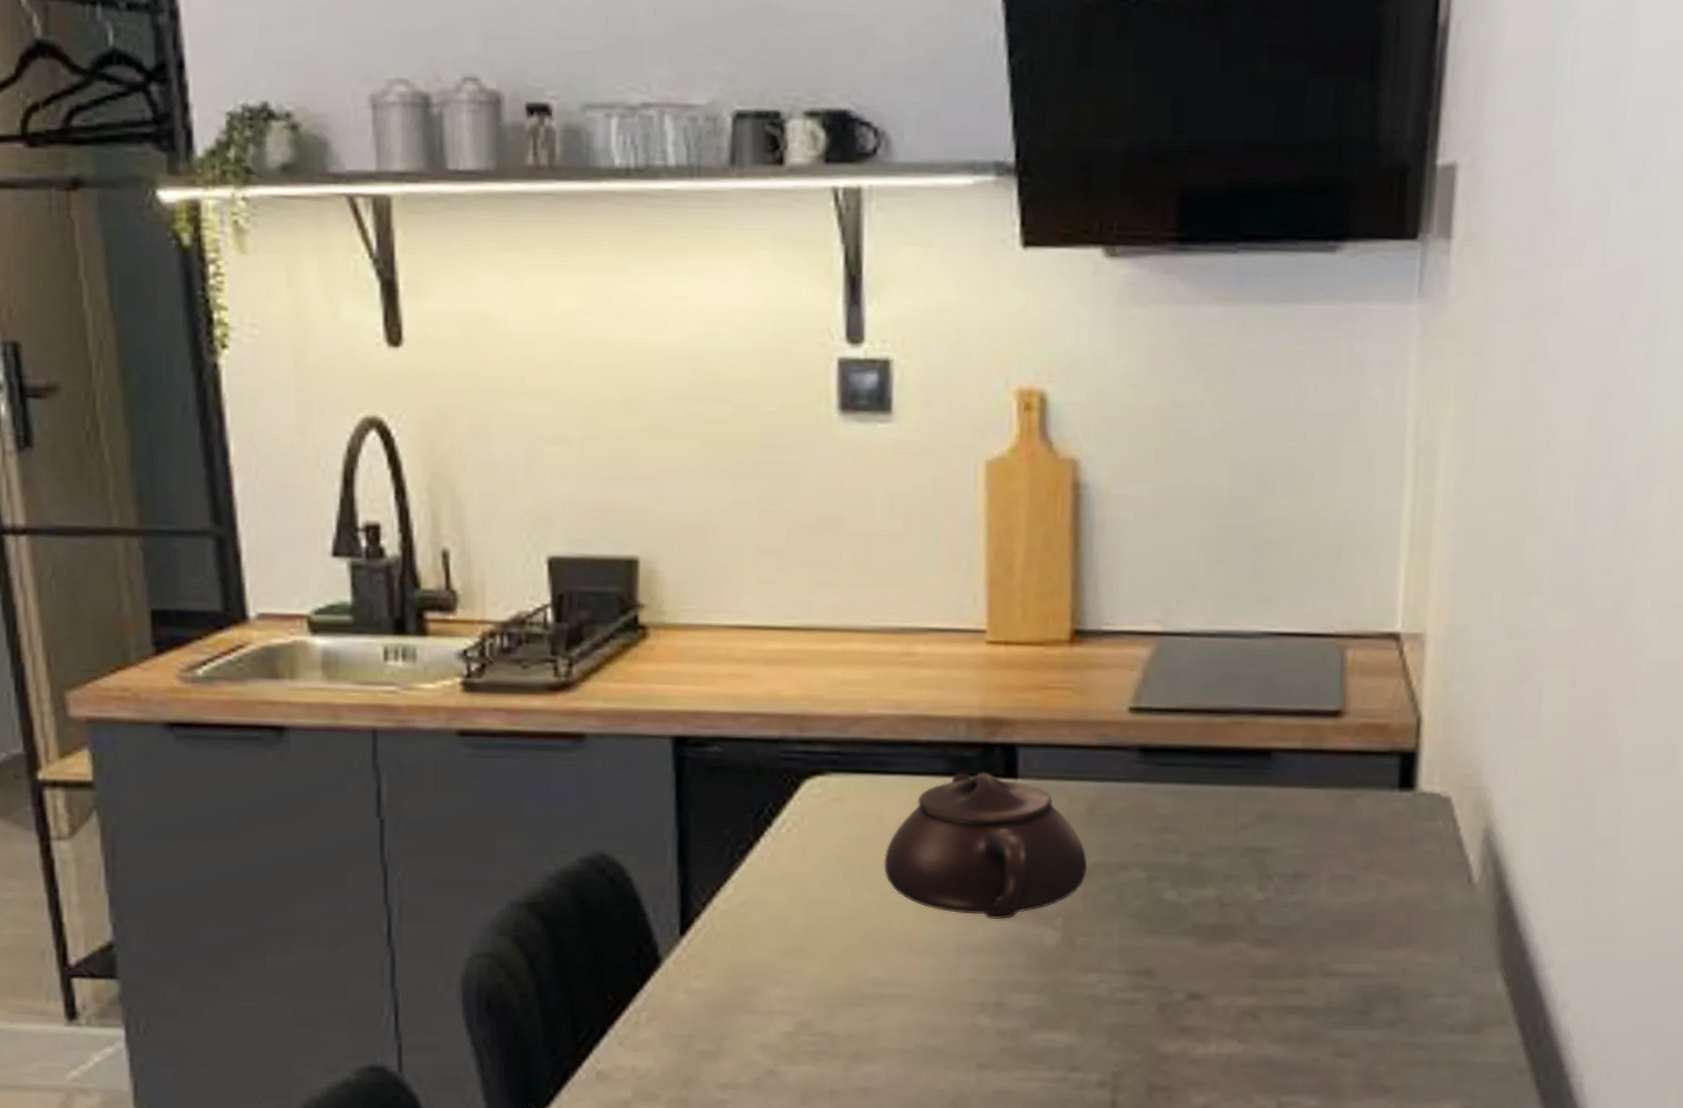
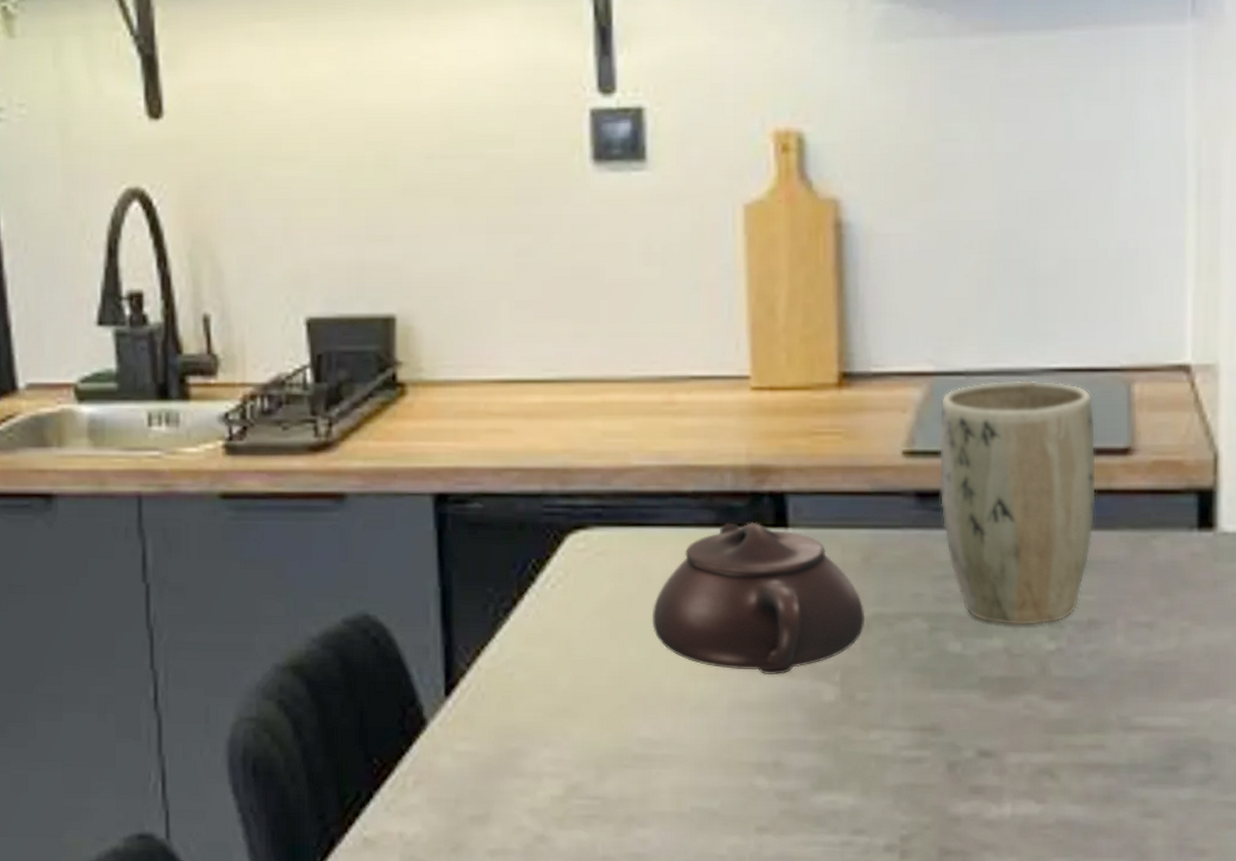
plant pot: none [1162,642,1310,877] -> present [938,380,1097,626]

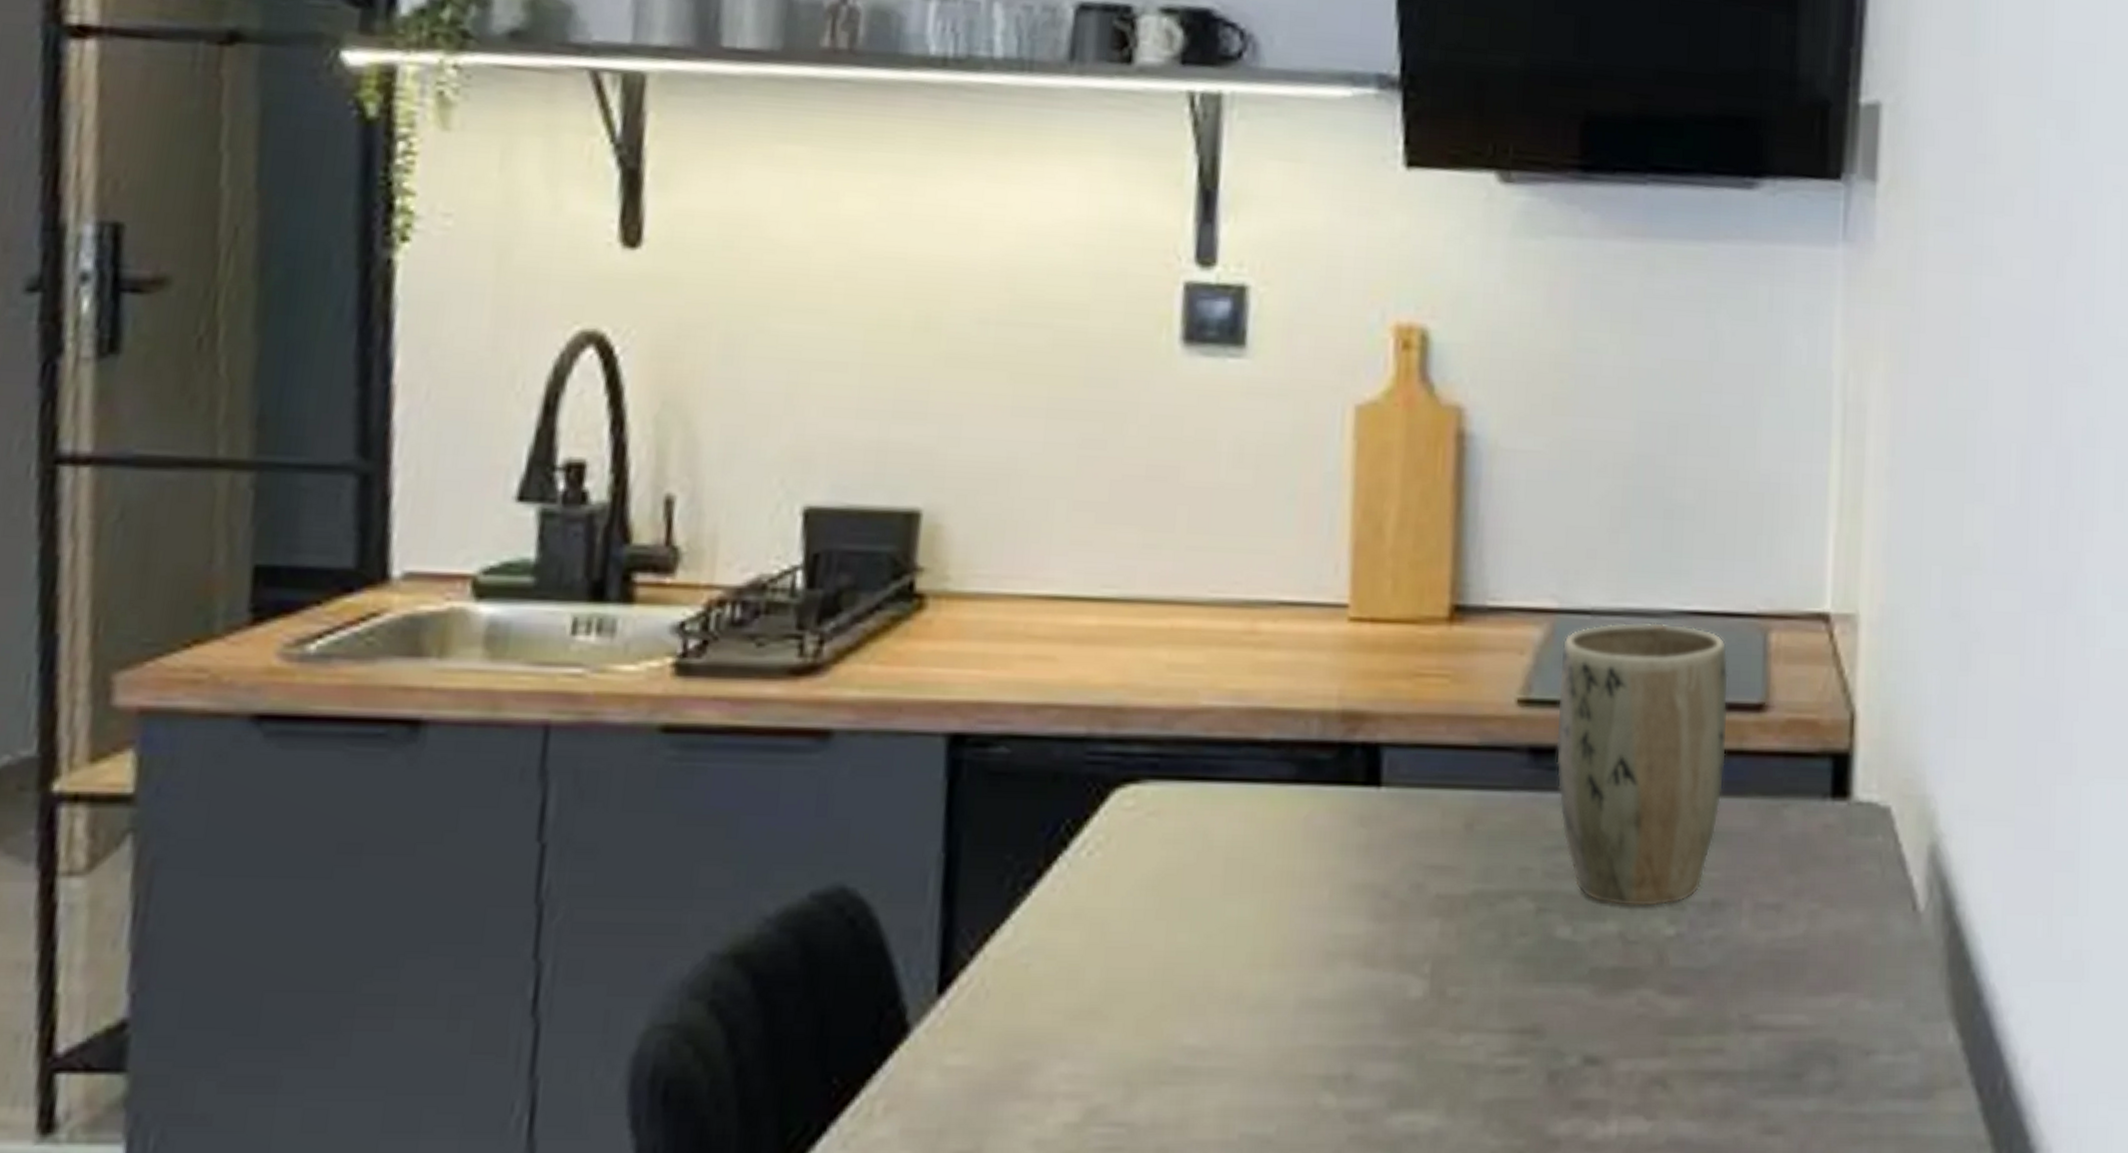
teapot: present [652,523,865,675] -> none [1209,779,1464,965]

